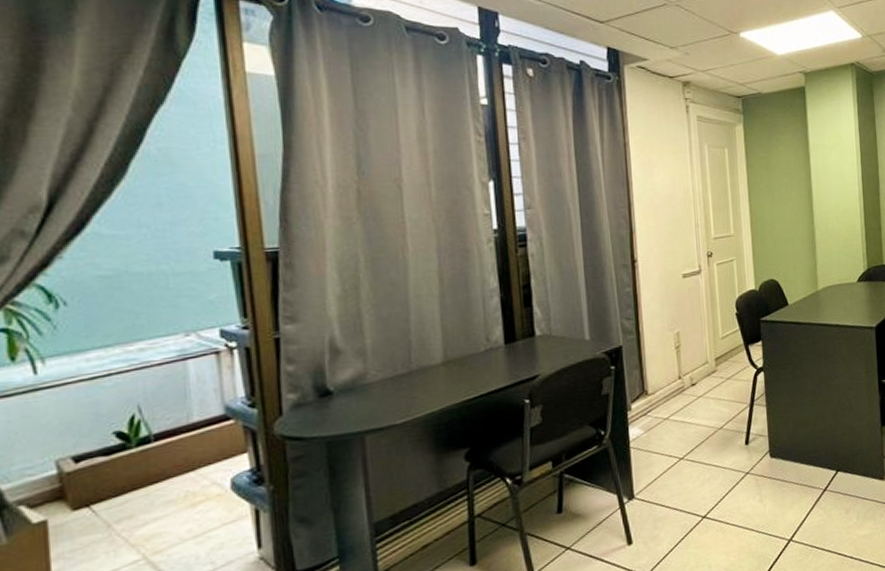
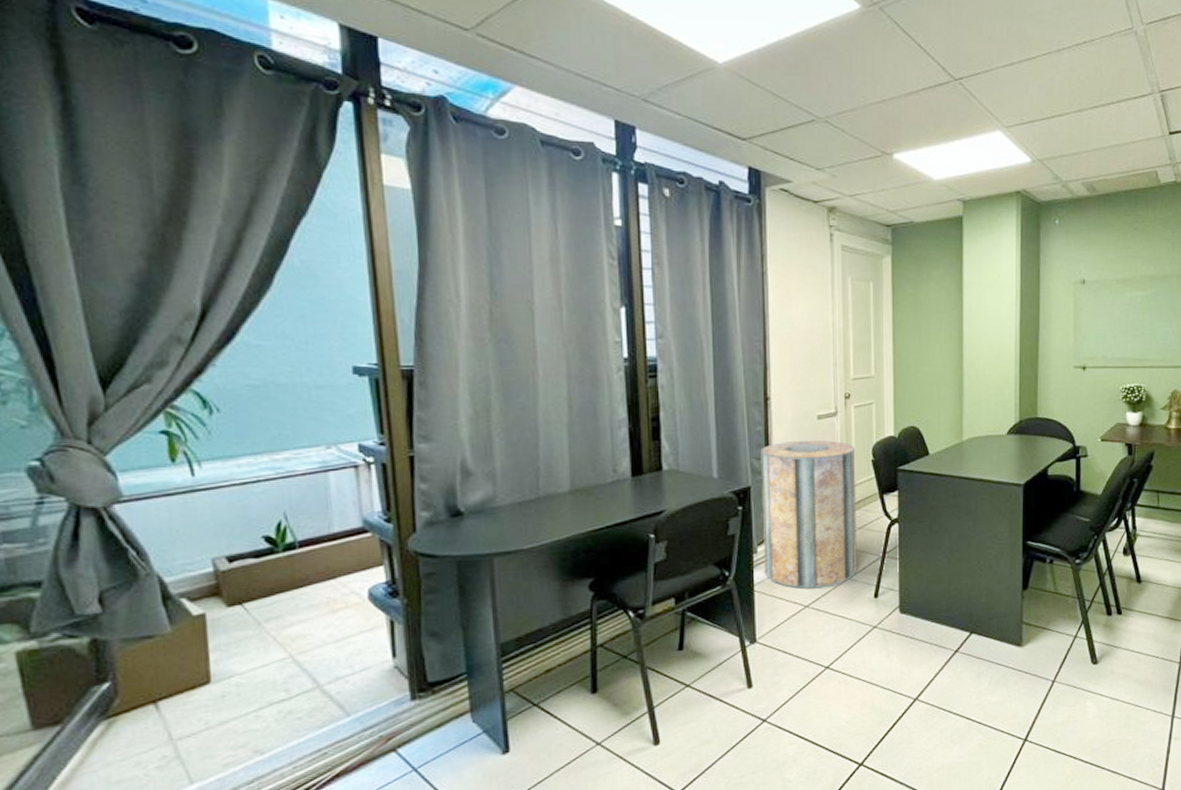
trash can: none [630,297,728,442] -> present [760,440,857,589]

